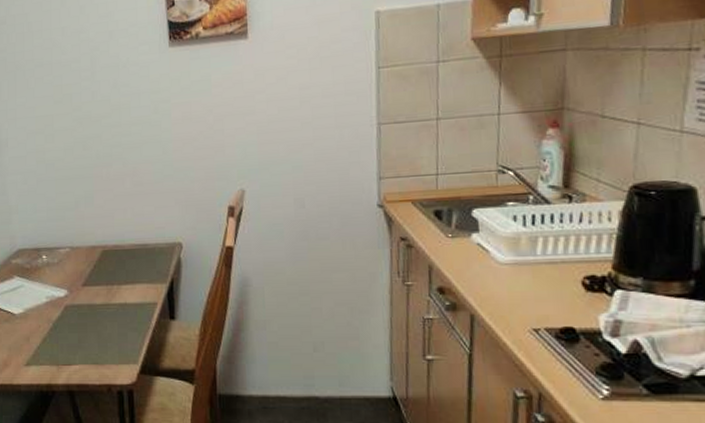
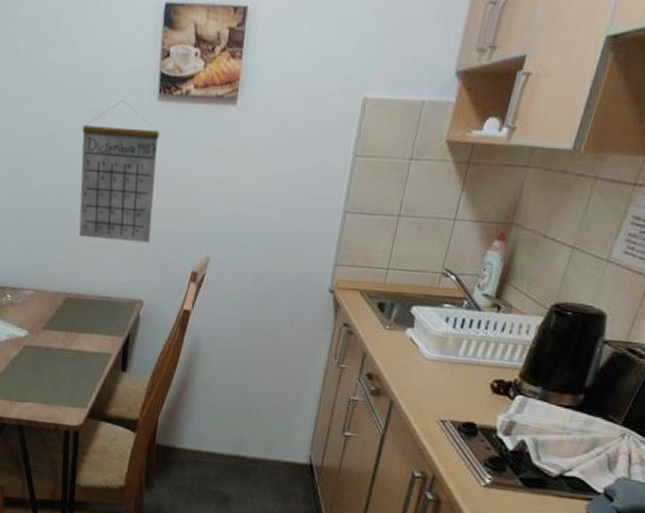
calendar: none [98,52,180,188] -> present [79,100,160,243]

